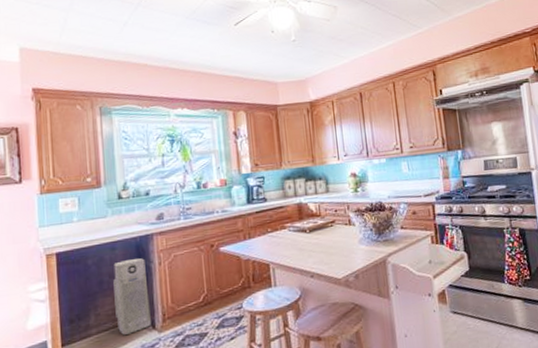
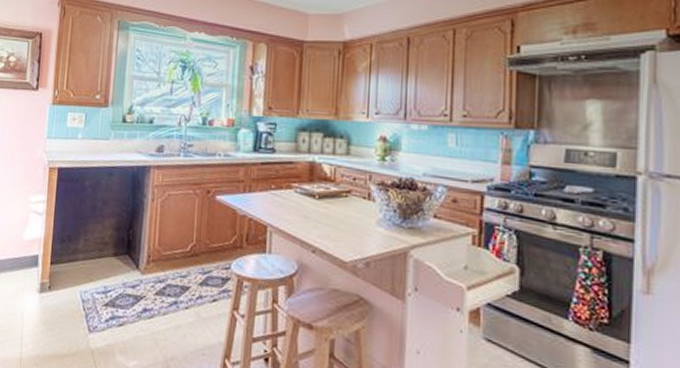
air purifier: present [113,258,151,336] -> none [103,189,139,269]

